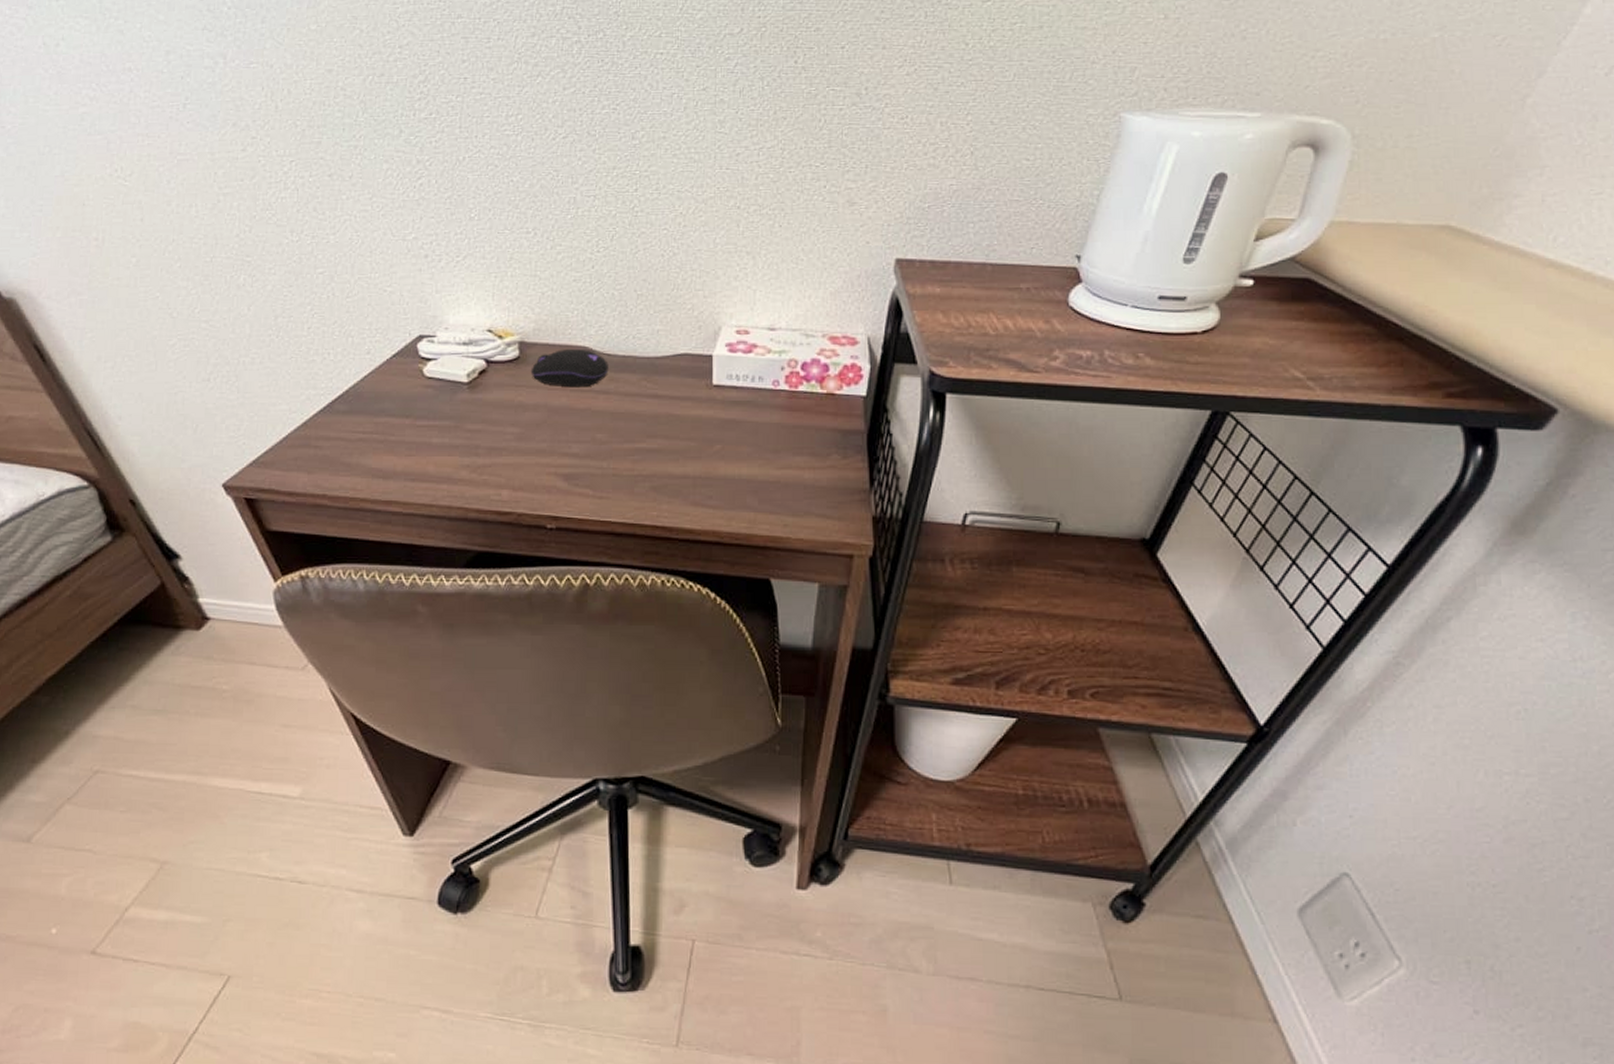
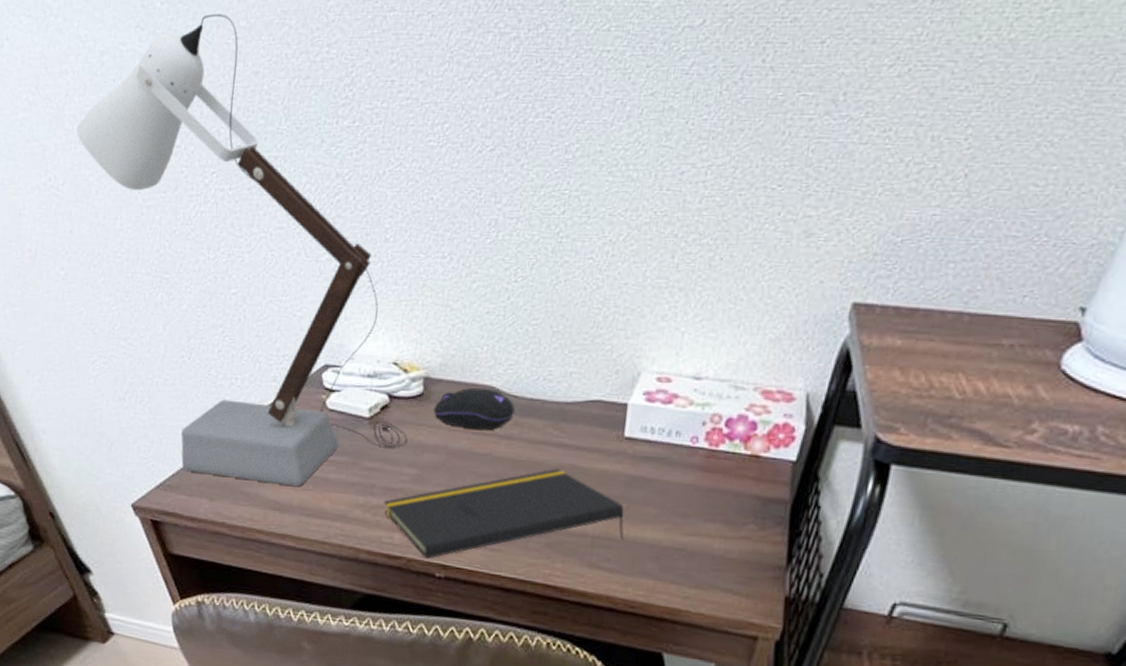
desk lamp: none [143,18,508,454] -> present [76,13,408,487]
notepad: none [489,418,723,512] -> present [383,468,624,559]

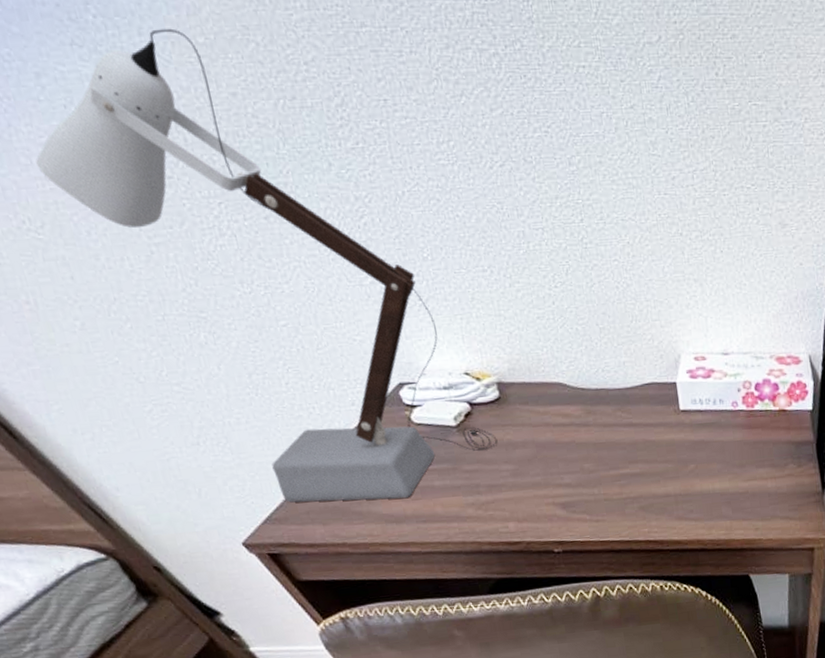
notepad: present [383,468,624,559] -> none [491,444,700,539]
computer mouse: present [433,388,515,431] -> none [513,385,585,423]

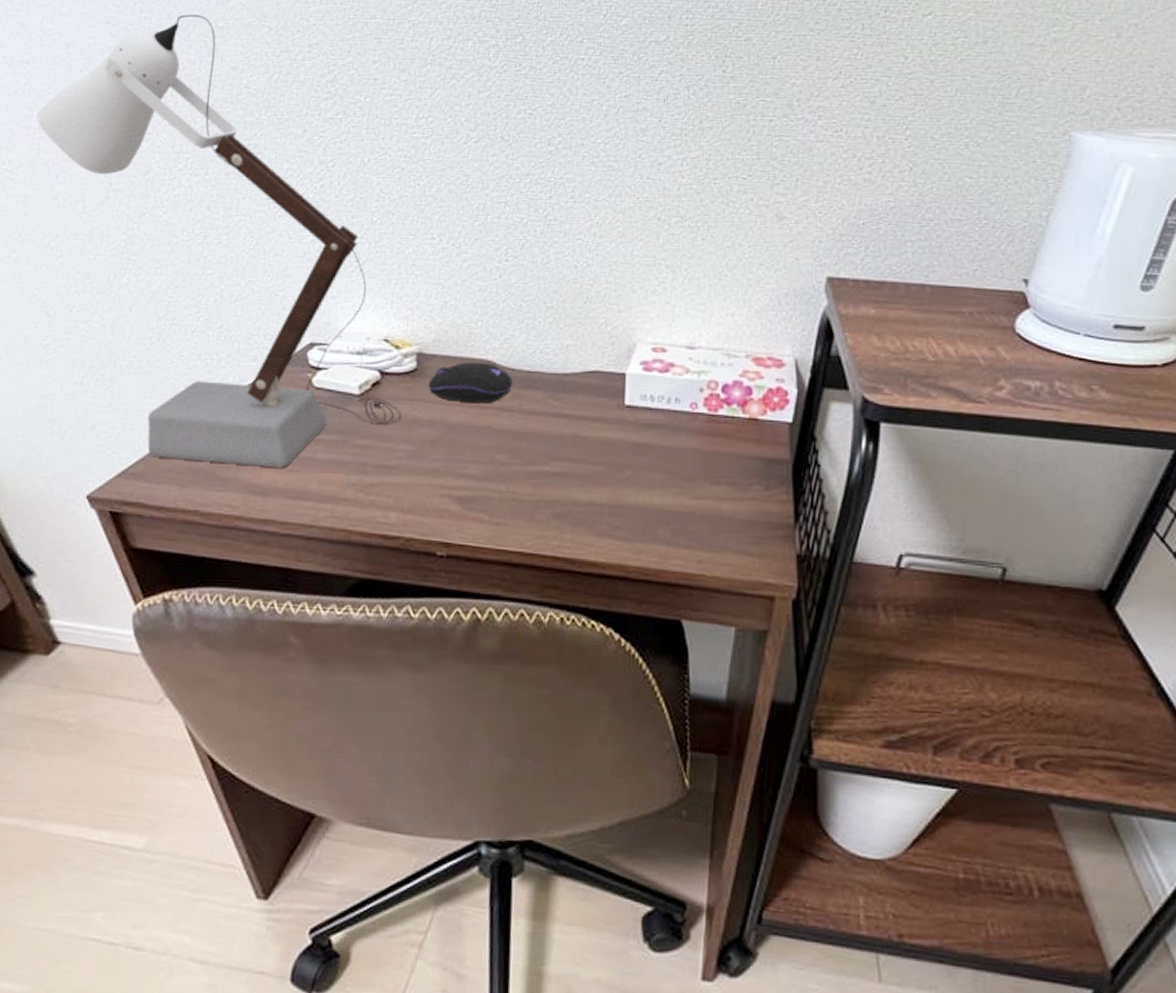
computer mouse: none [513,385,585,423] -> present [427,362,513,404]

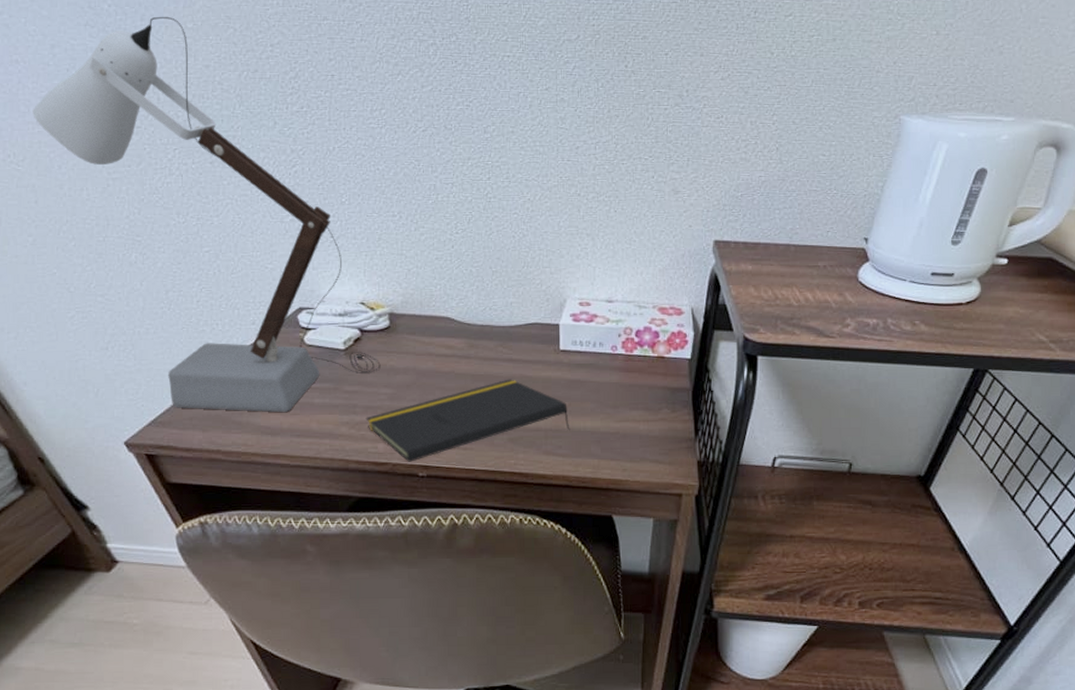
notepad: none [377,438,632,537] -> present [365,379,570,462]
computer mouse: present [427,362,513,404] -> none [400,320,469,353]

